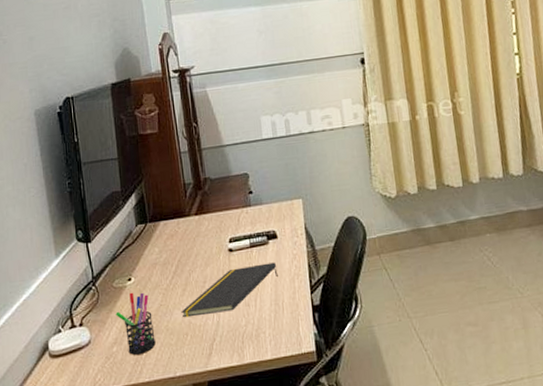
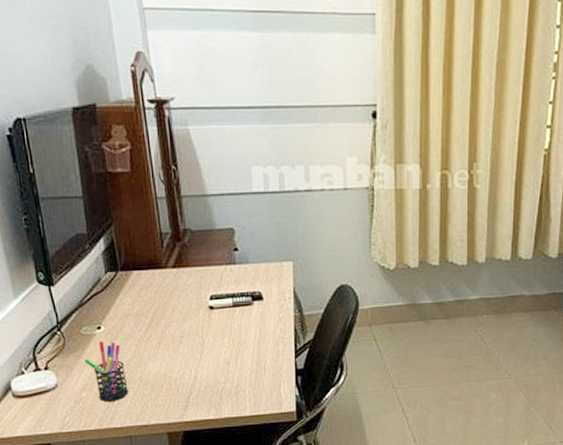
notepad: present [181,262,278,318] -> none [156,324,261,370]

